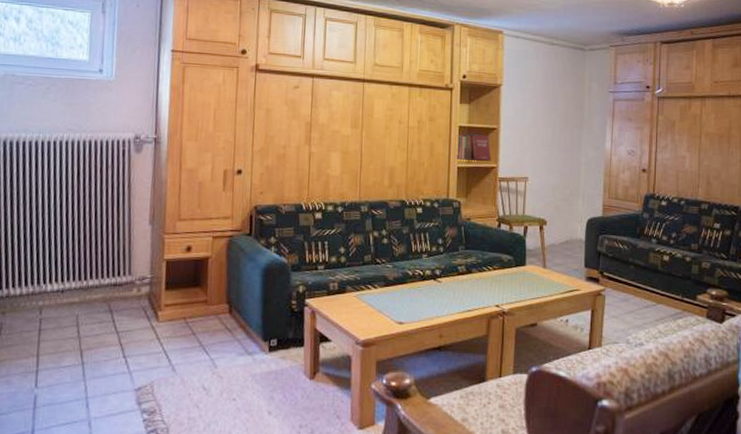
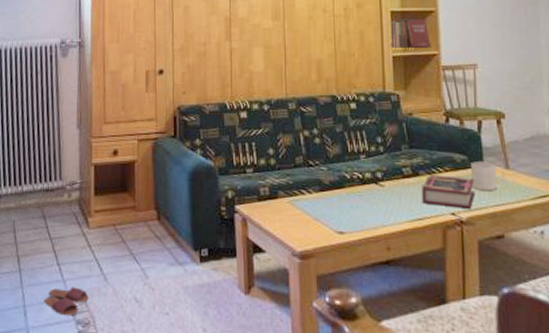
slippers: none [107,378,156,406] -> present [43,287,89,316]
book: none [473,272,518,301] -> present [422,175,476,209]
mug: none [515,261,542,287] -> present [471,161,505,191]

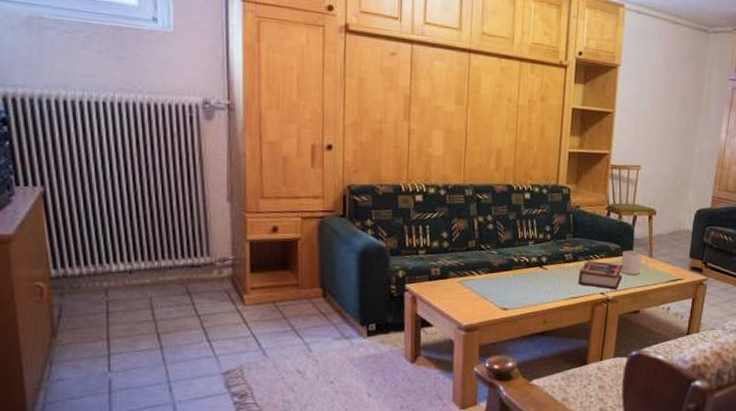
slippers: present [43,287,89,316] -> none [191,362,246,389]
books: present [388,18,431,48] -> none [568,116,604,147]

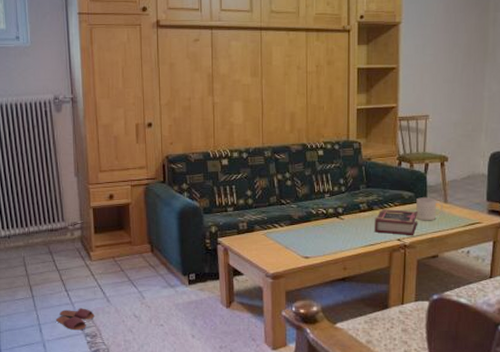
slippers: none [191,362,246,389] -> present [55,308,95,331]

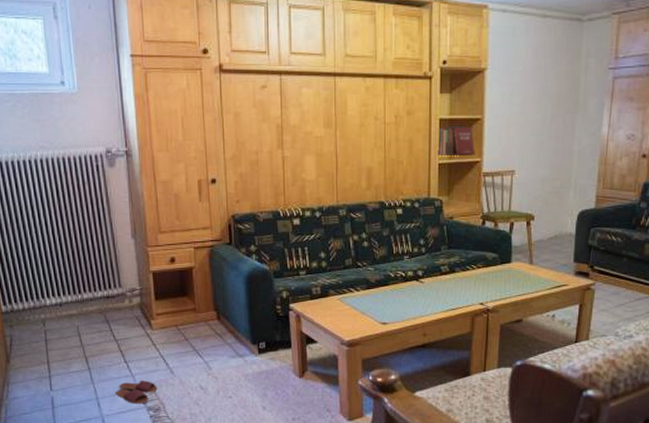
books: none [355,74,390,101] -> present [437,126,474,155]
book: present [375,209,419,235] -> none [456,271,503,299]
mug: present [416,197,443,221] -> none [500,259,528,284]

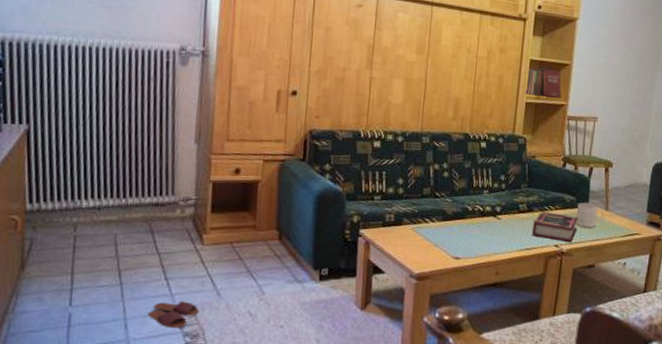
book: none [456,271,503,299] -> present [532,211,579,242]
mug: none [500,259,528,284] -> present [576,202,604,228]

